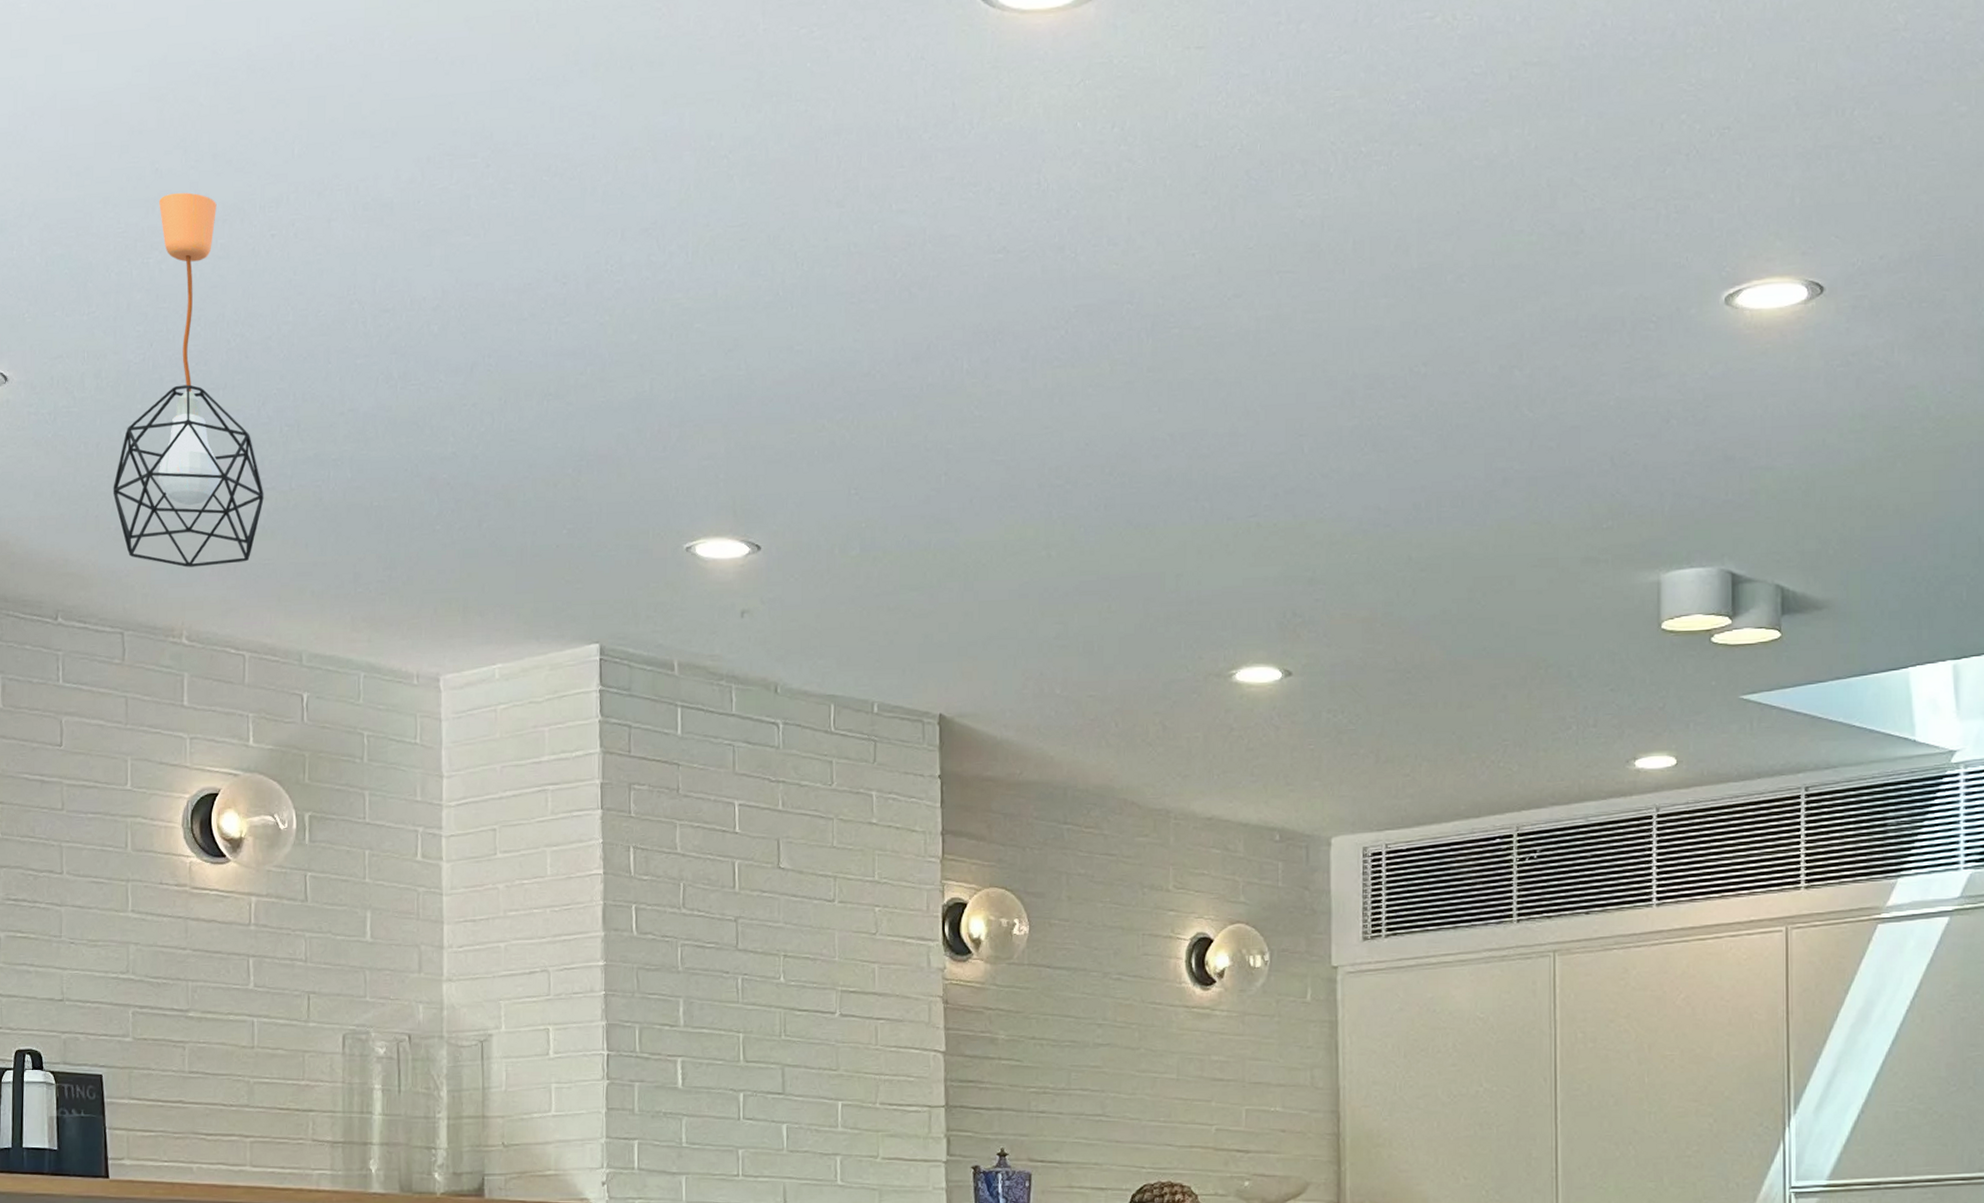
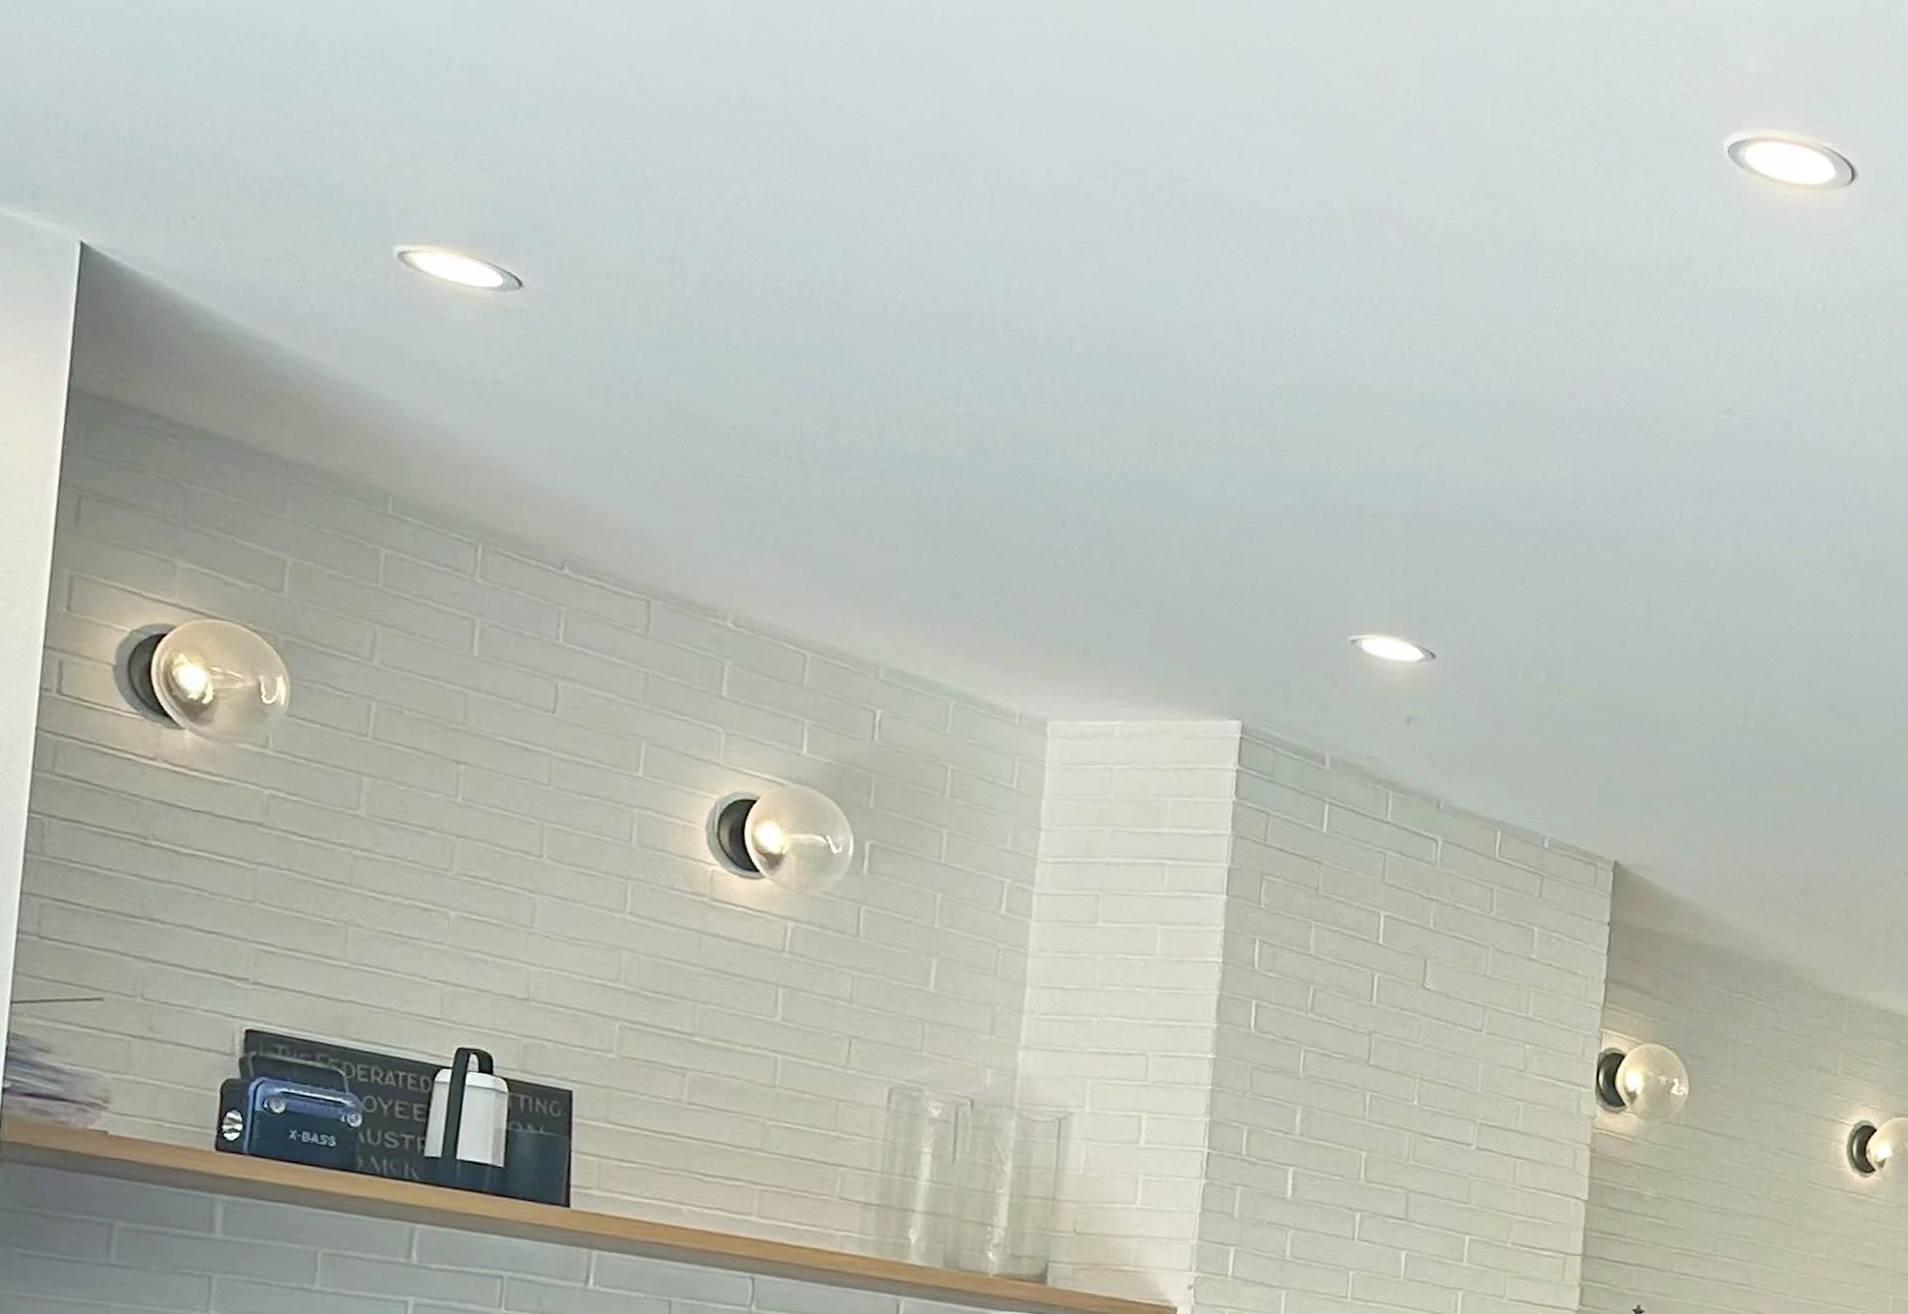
pendant light: present [113,192,264,568] -> none [651,125,849,553]

